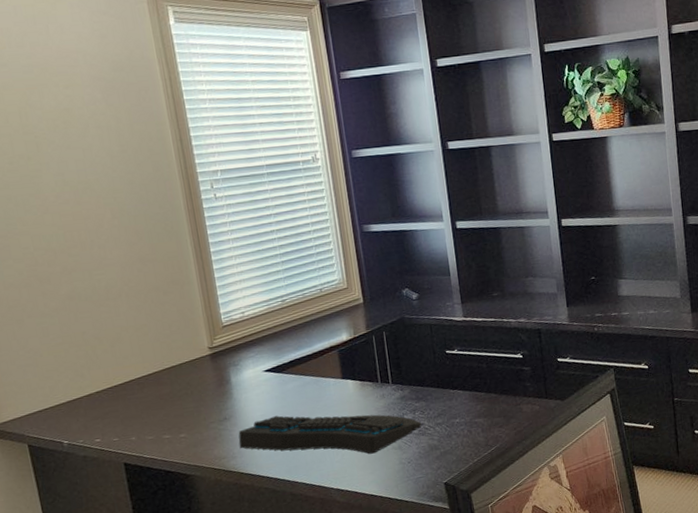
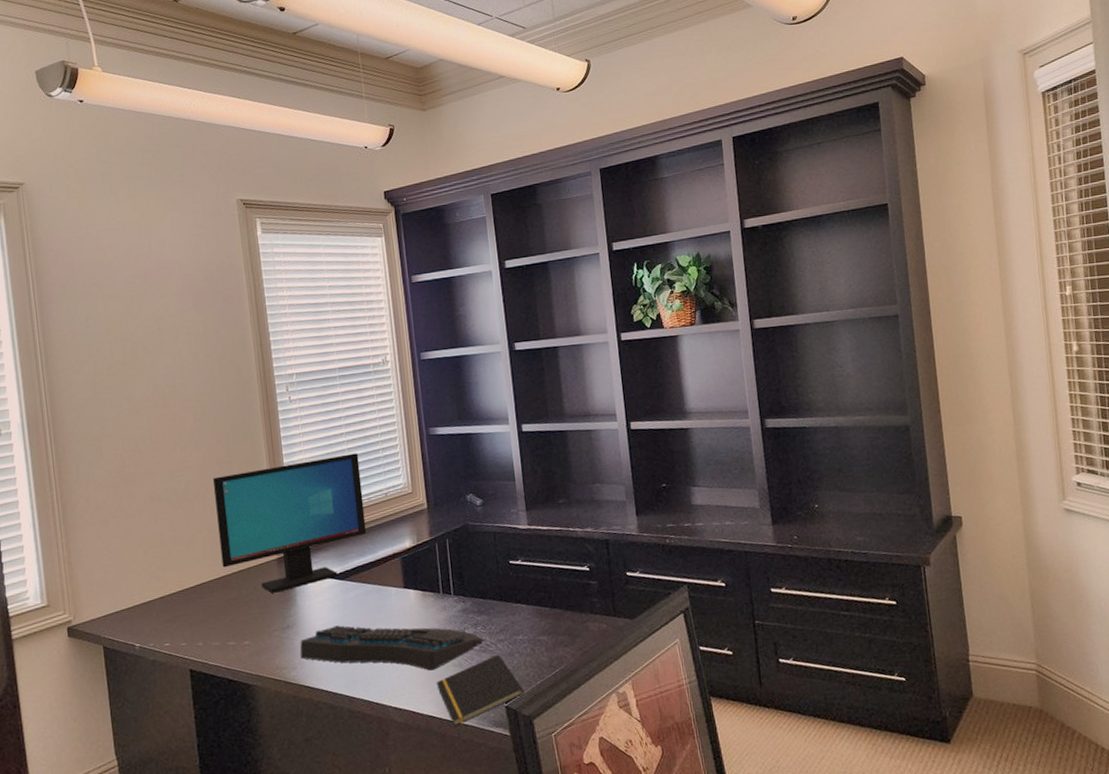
computer monitor: none [136,250,302,388] -> present [212,453,367,593]
notepad: none [377,436,462,503] -> present [436,654,524,727]

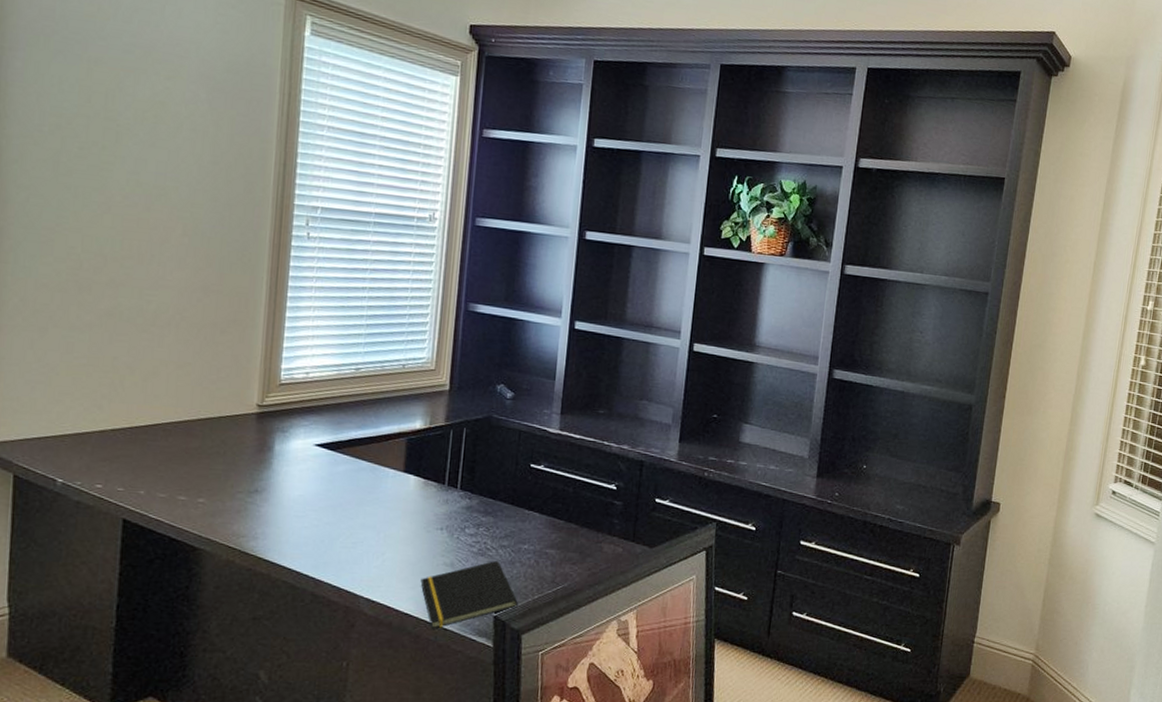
computer monitor: present [212,453,367,593] -> none [187,305,380,451]
keyboard: present [299,625,484,671] -> none [264,499,484,566]

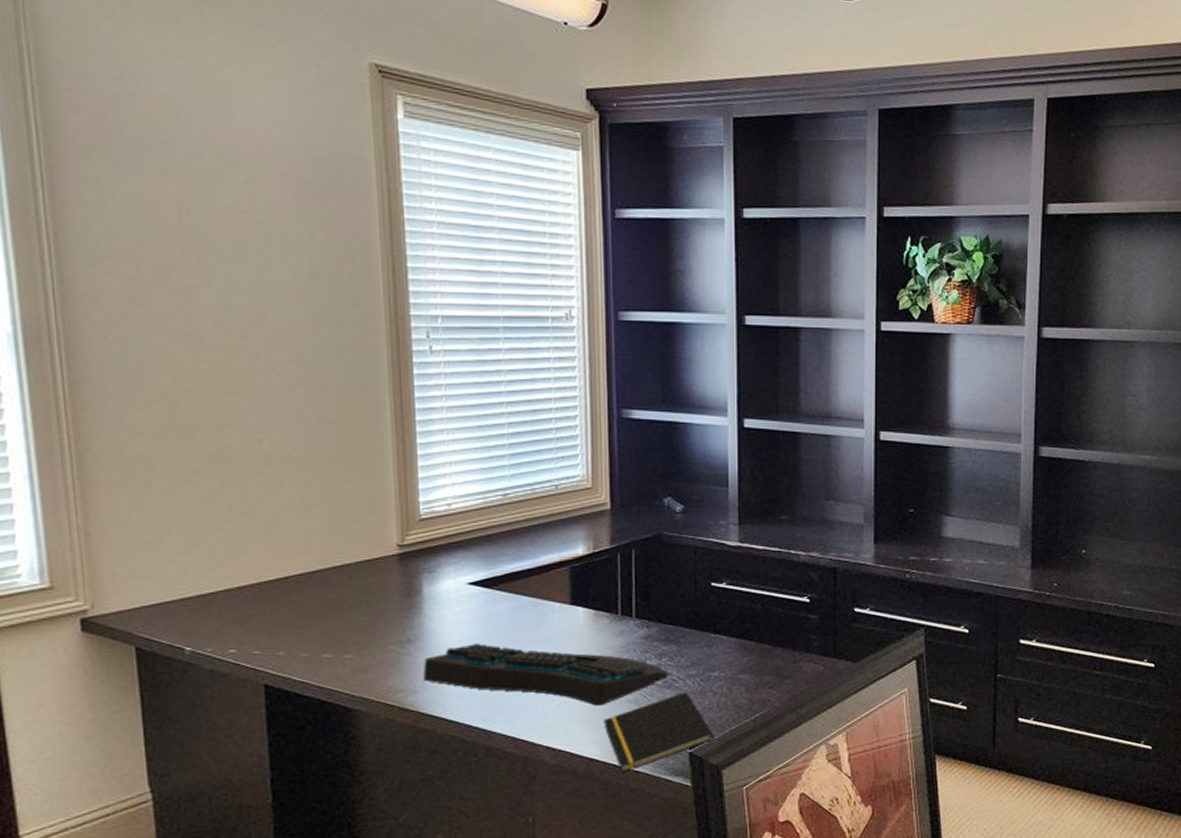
keyboard: none [264,499,484,566] -> present [423,643,669,706]

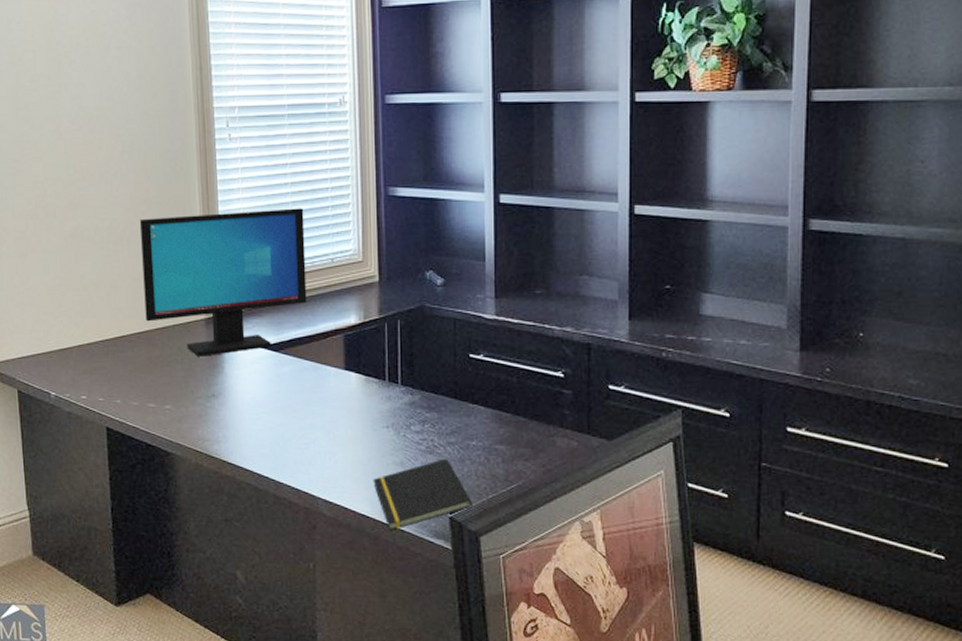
computer monitor: none [311,430,526,597] -> present [139,208,307,357]
keyboard: present [423,643,669,706] -> none [224,401,431,466]

